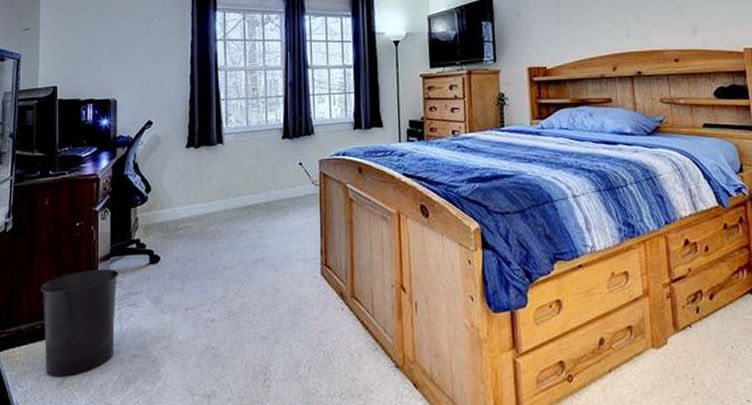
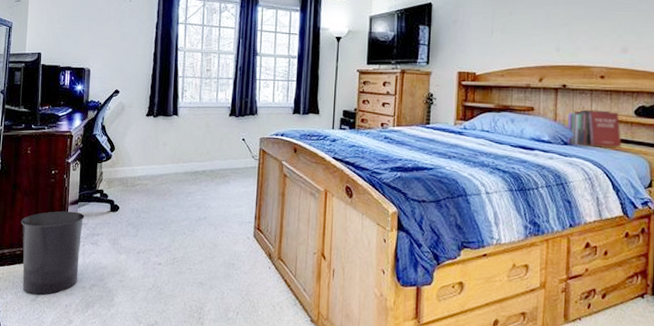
books: none [647,95,706,135] -> present [567,109,621,148]

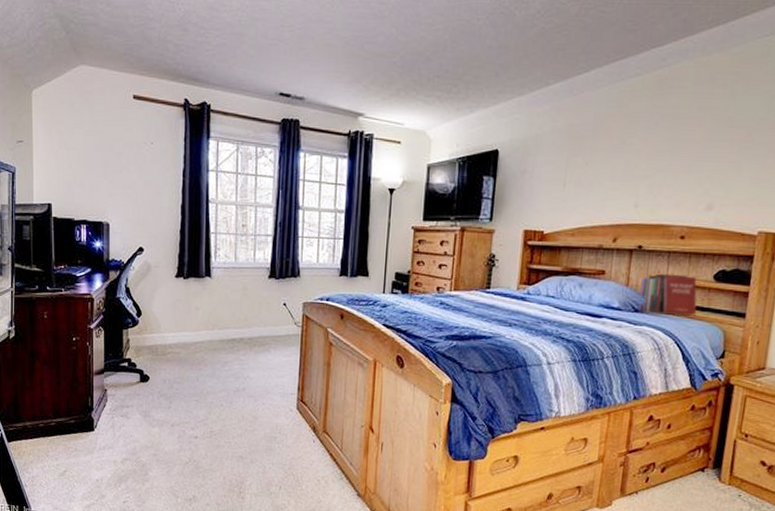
waste bin: present [21,211,85,295] -> none [42,381,112,470]

